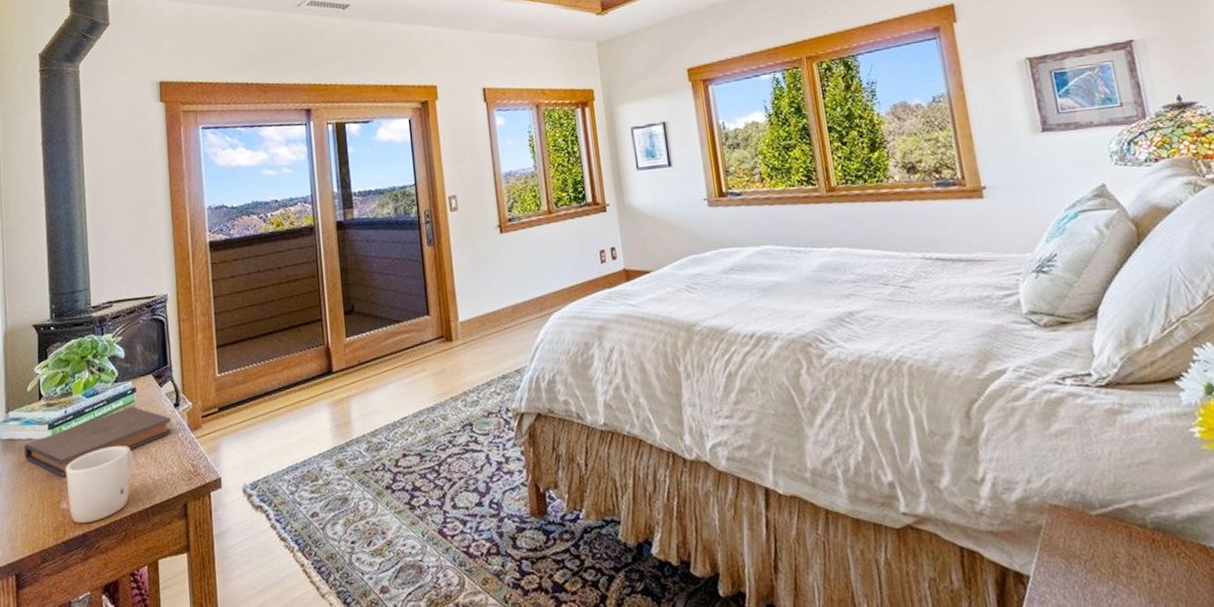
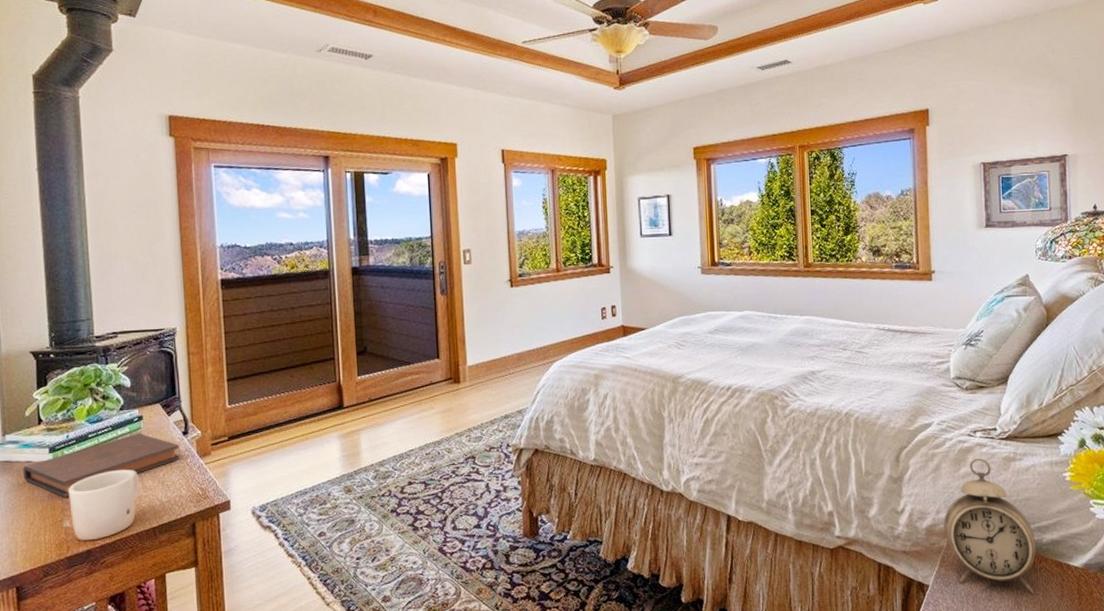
alarm clock: none [1038,410,1175,589] -> present [944,457,1036,595]

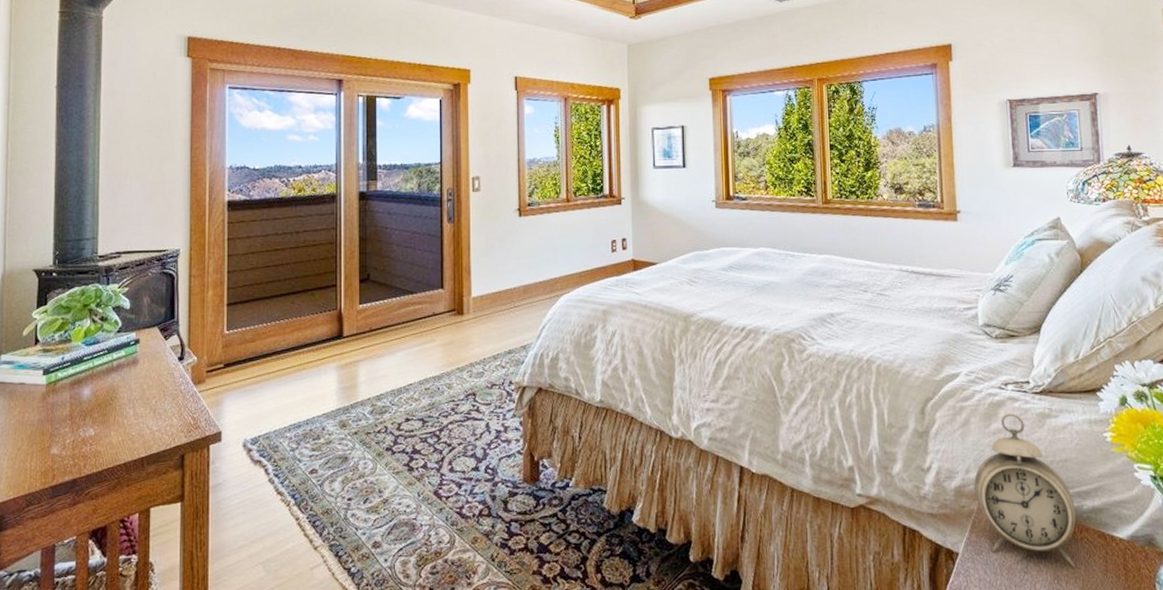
book: present [23,434,181,498] -> none [15,358,175,422]
mug: present [68,469,140,541] -> none [58,395,132,470]

